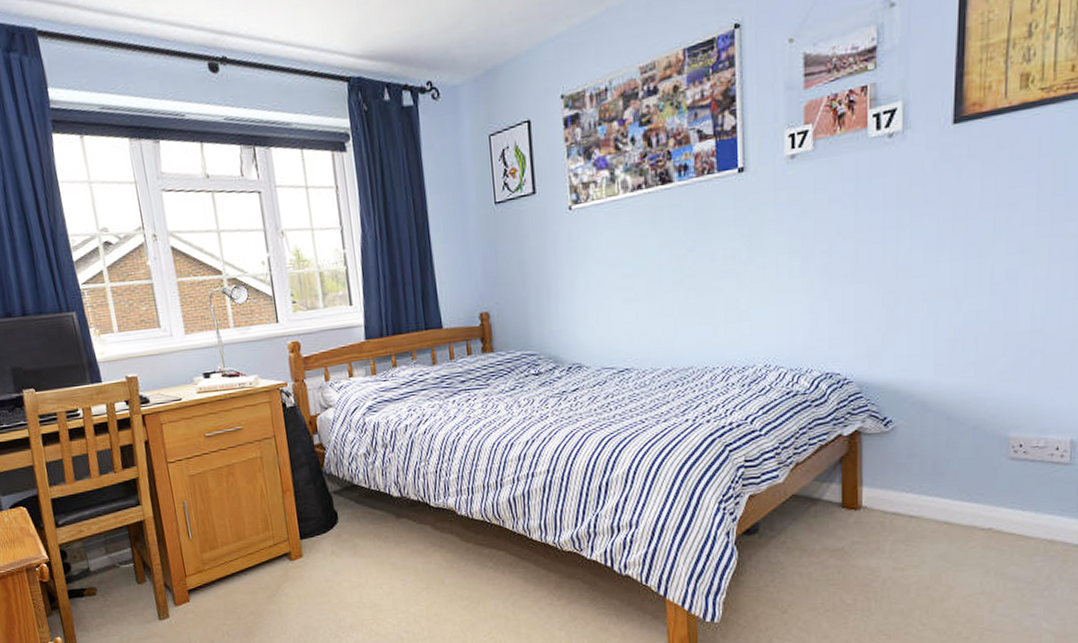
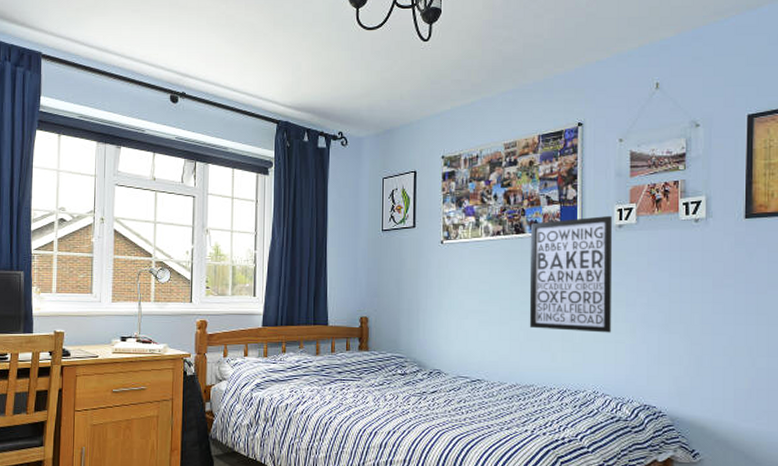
wall art: none [678,143,785,300] -> present [529,215,613,333]

